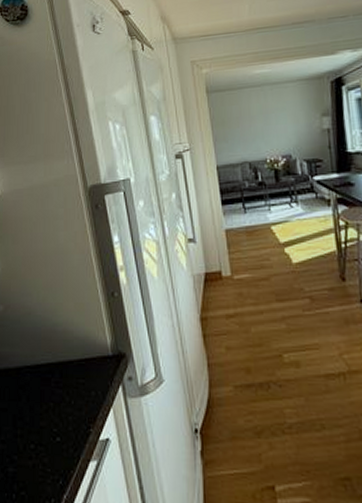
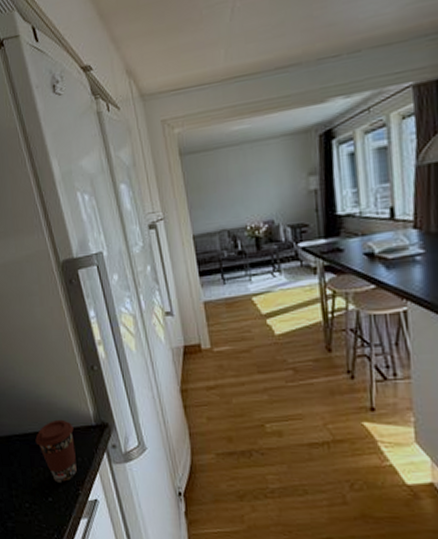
coffee cup: none [47,349,89,420] -> present [35,419,77,483]

